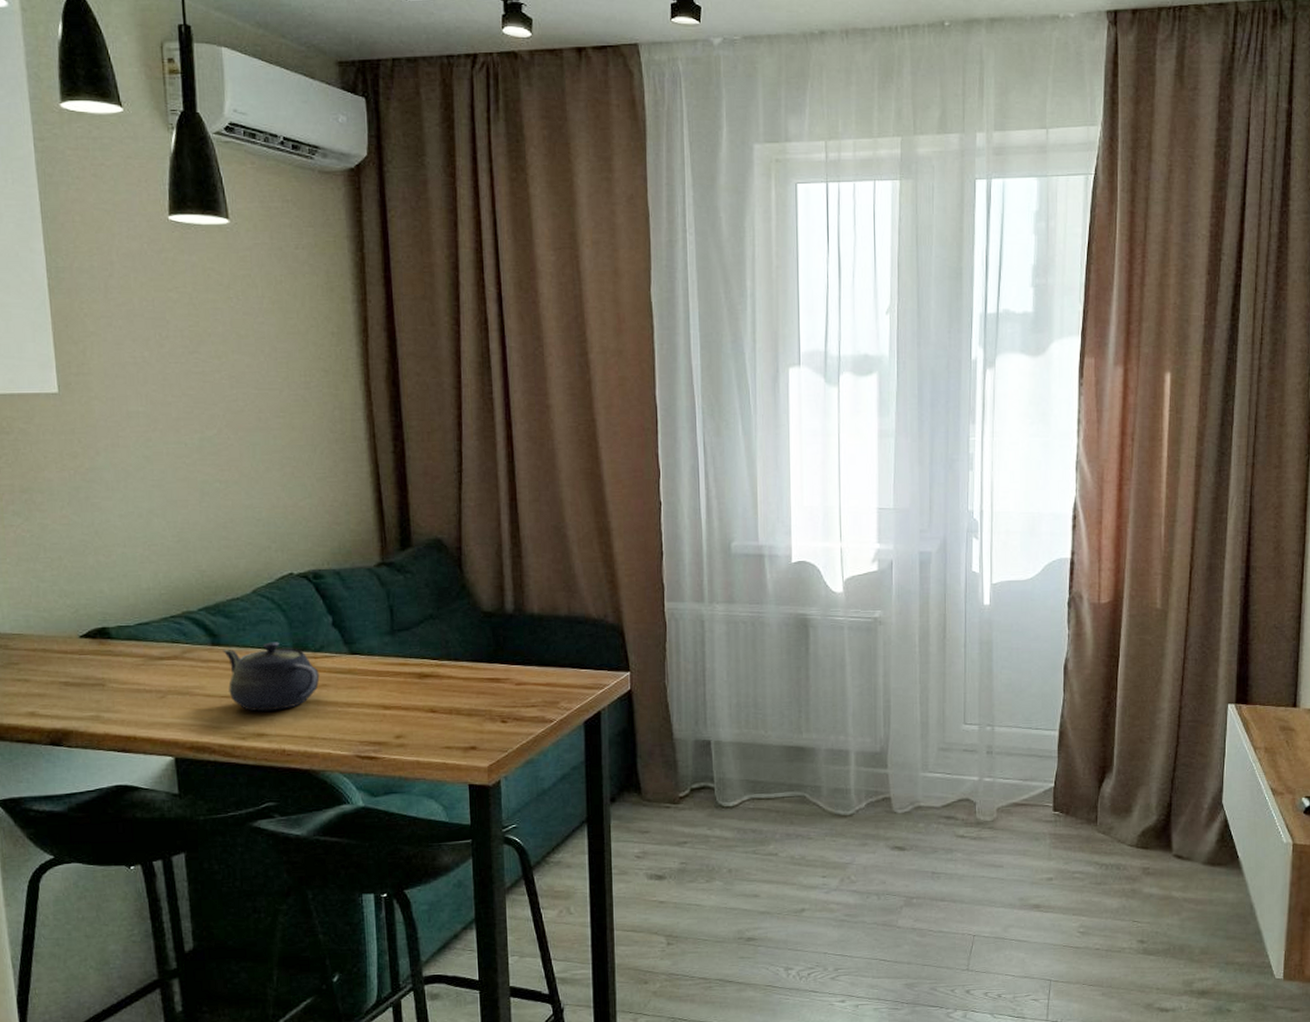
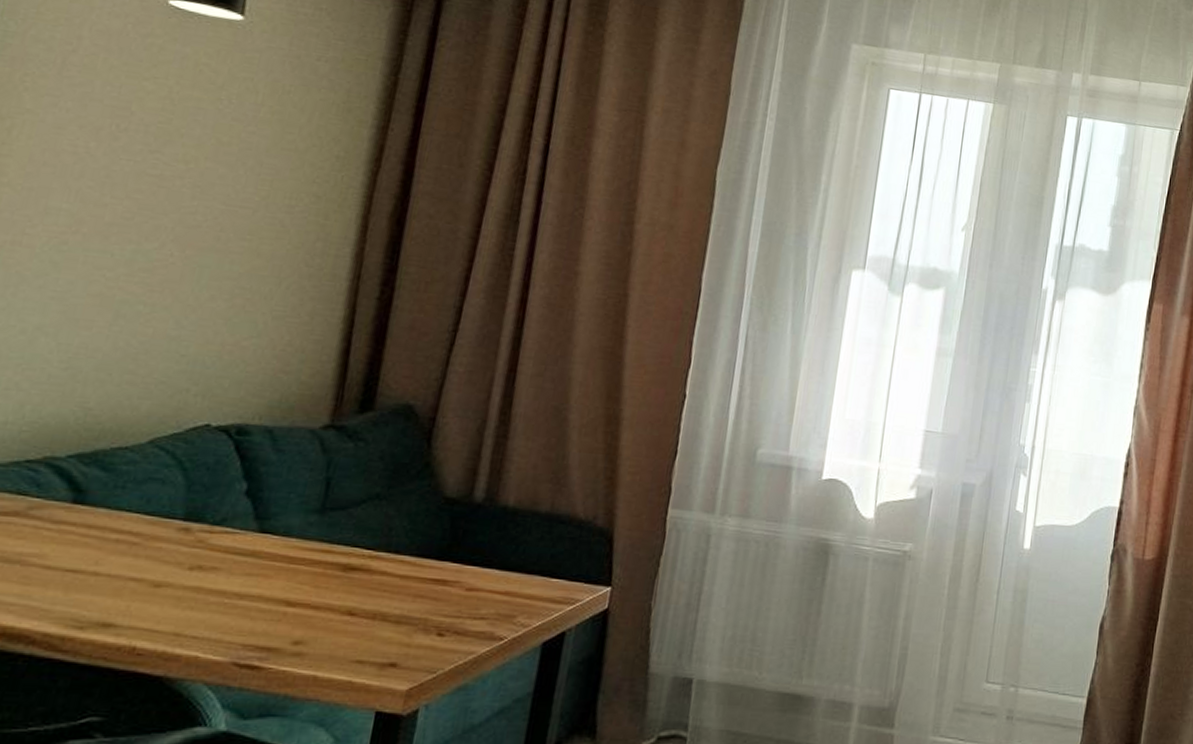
teapot: present [222,642,320,712] -> none [78,506,212,596]

